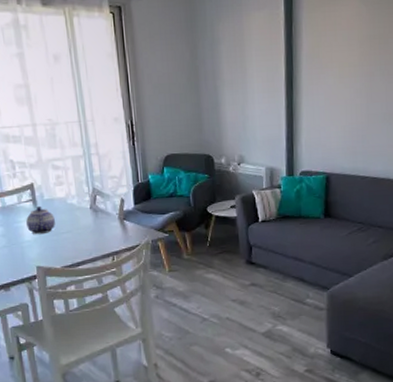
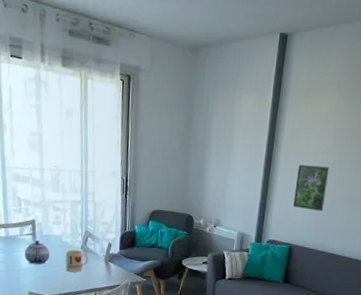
mug: none [73,211,100,238] -> present [66,250,88,272]
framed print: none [323,80,360,132] -> present [293,164,330,211]

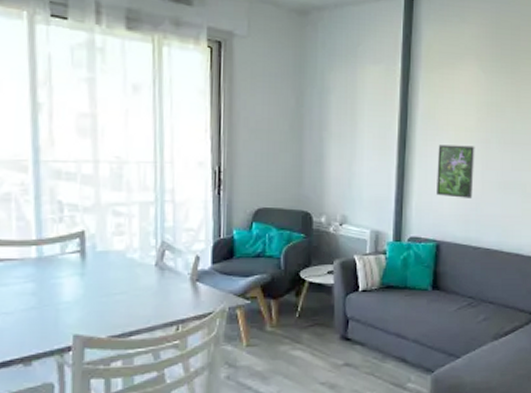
teapot: present [25,240,50,265] -> none [68,260,107,295]
mug: present [66,250,88,272] -> none [132,269,166,300]

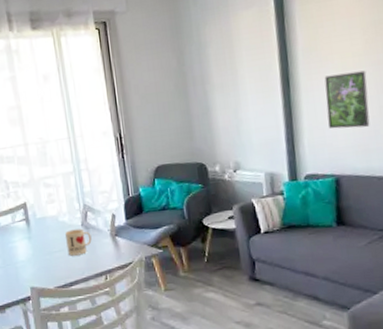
mug: none [132,269,166,300] -> present [65,228,92,256]

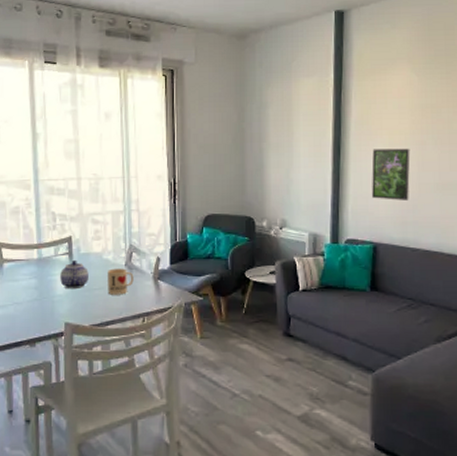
teapot: none [20,226,48,255] -> present [60,261,89,290]

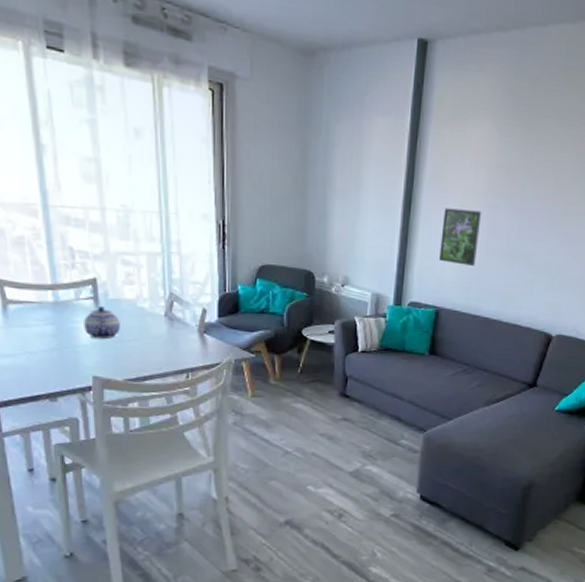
mug: present [107,268,134,295] -> none [144,318,175,348]

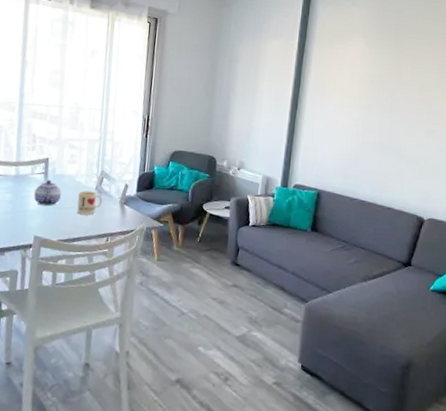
mug: none [144,318,175,348] -> present [77,190,102,215]
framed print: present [439,208,482,266] -> none [321,108,357,156]

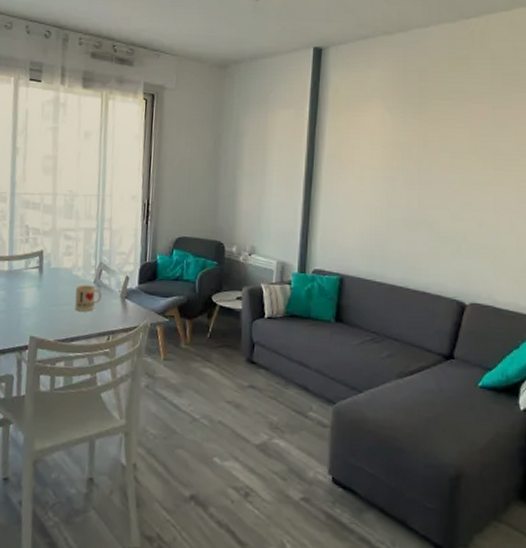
teapot: present [34,180,61,206] -> none [28,275,58,304]

